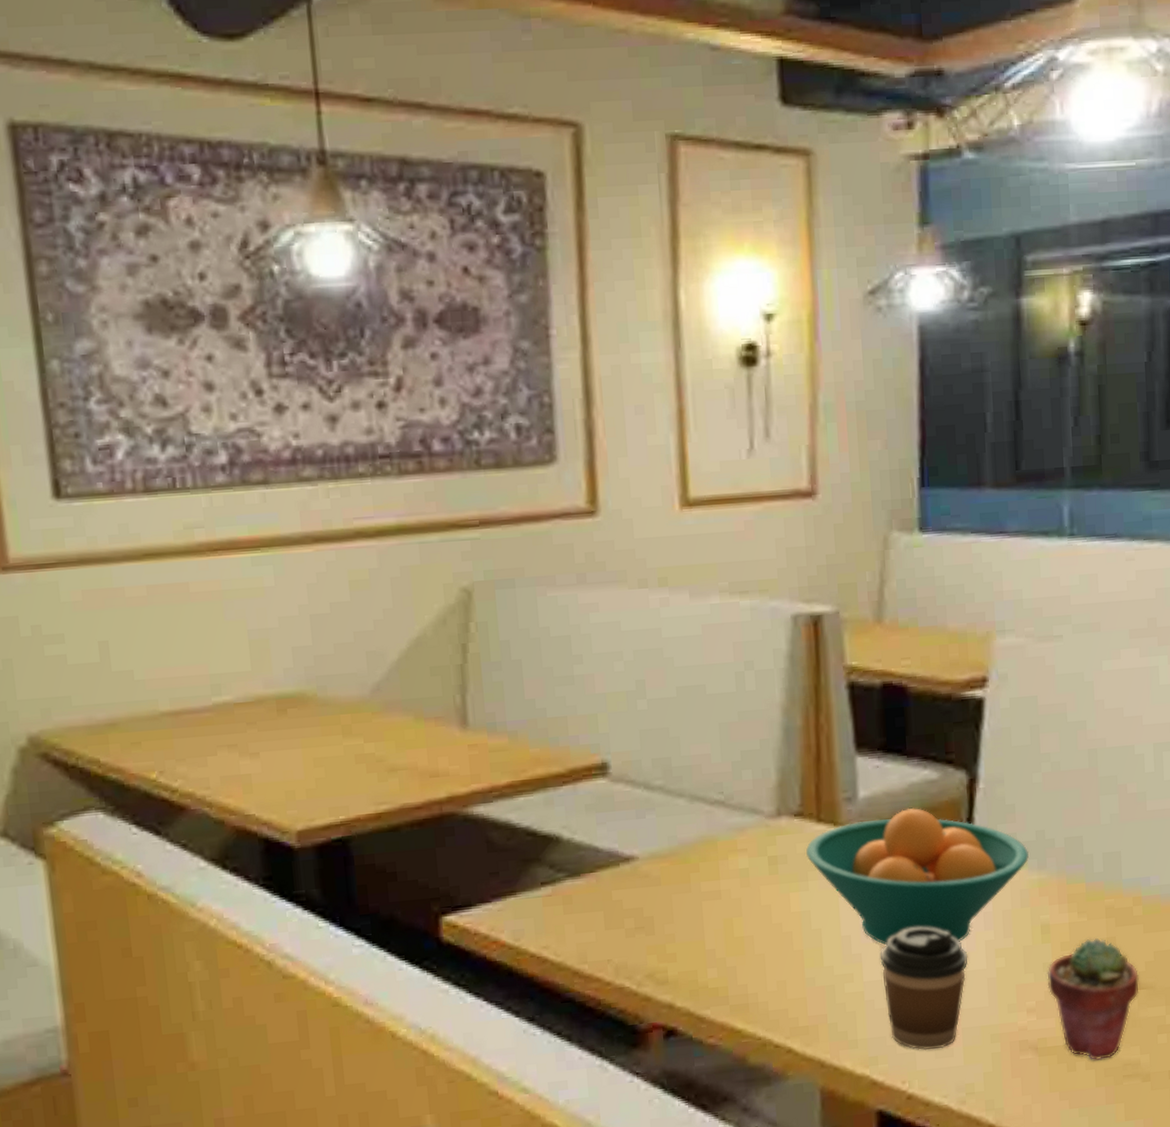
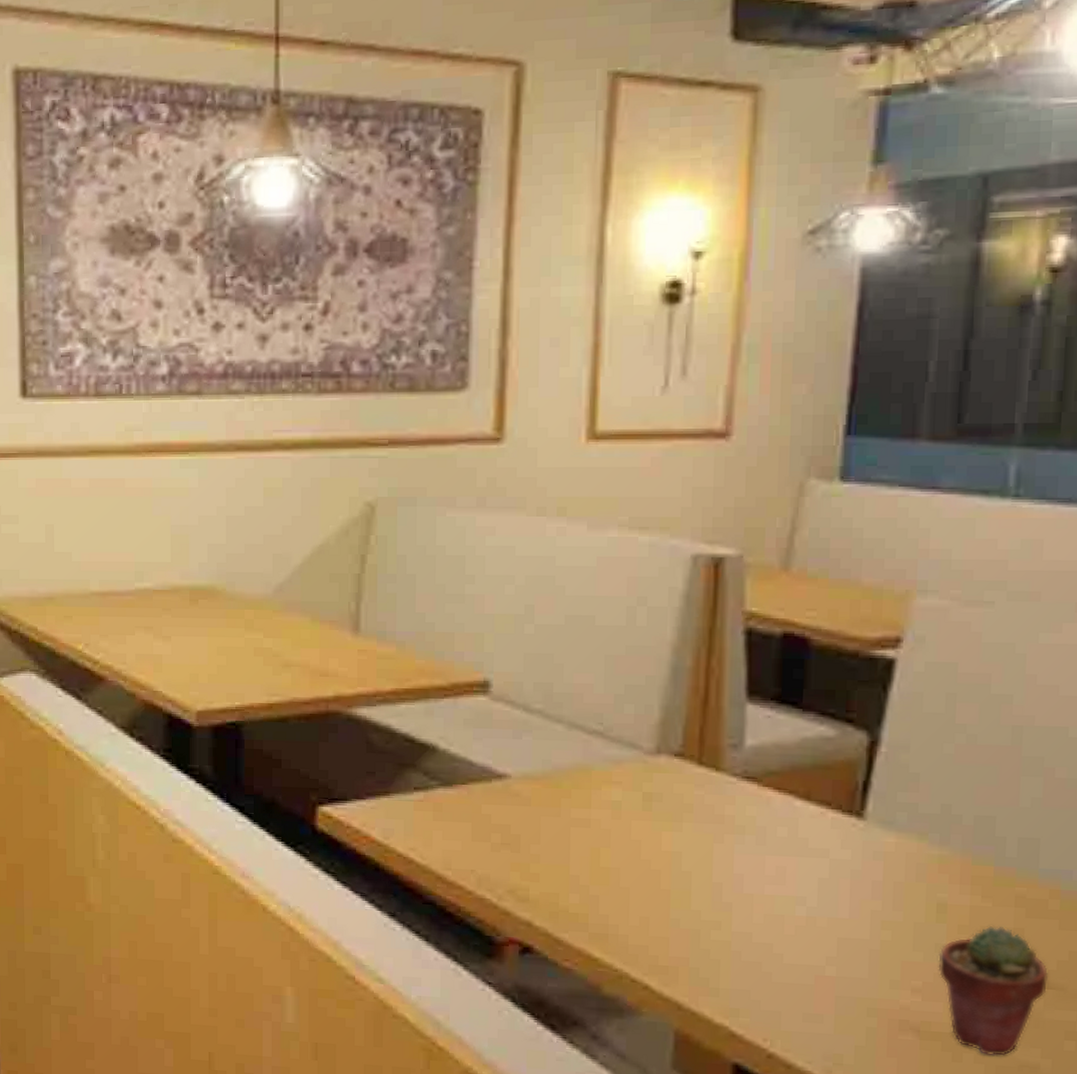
fruit bowl: present [806,808,1029,945] -> none [684,763,930,907]
coffee cup: present [880,926,968,1051] -> none [752,884,850,1013]

